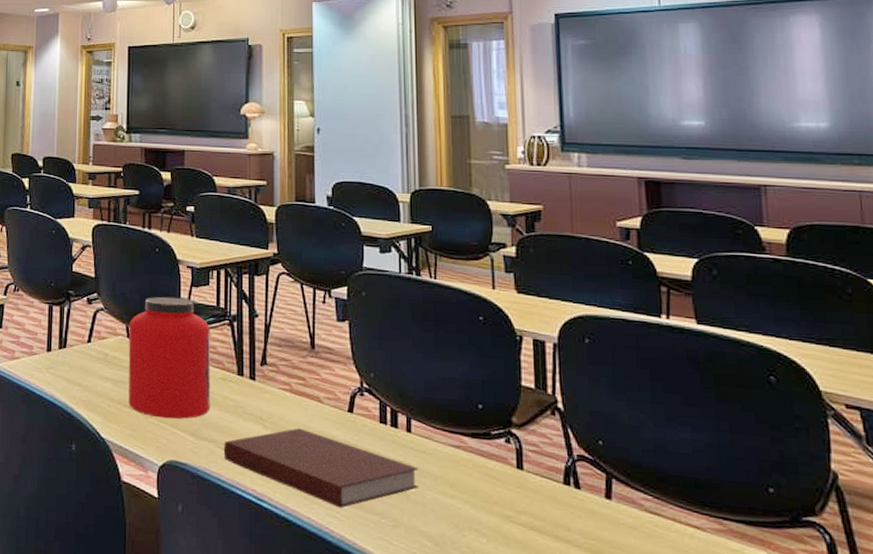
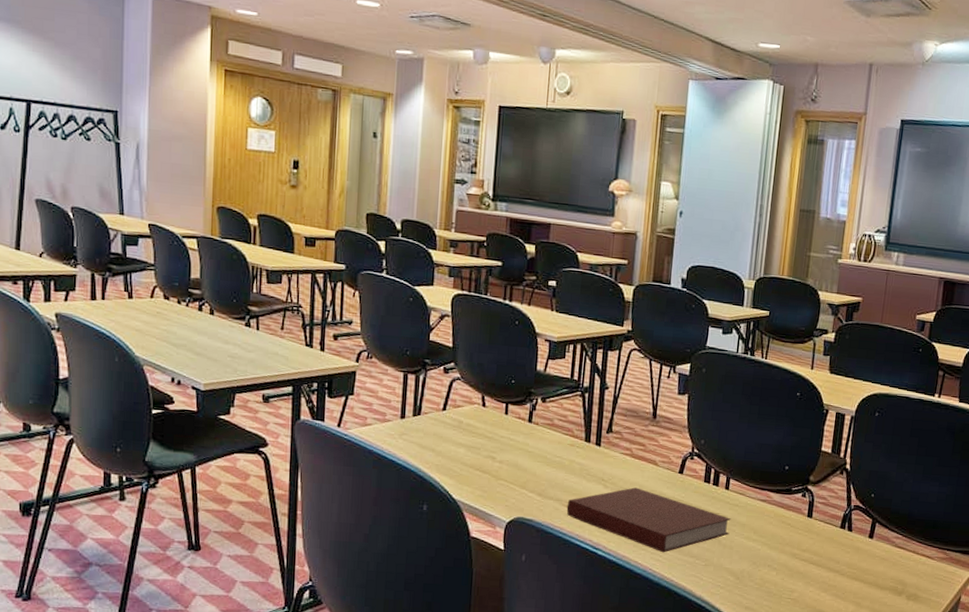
protein powder: present [128,296,211,420] -> none [480,368,563,481]

